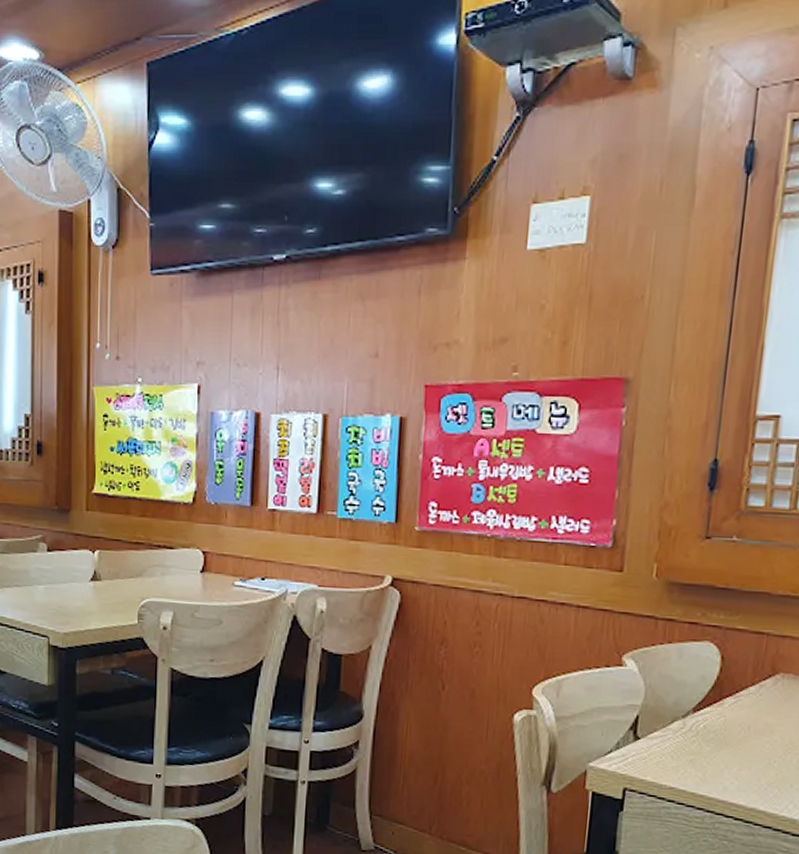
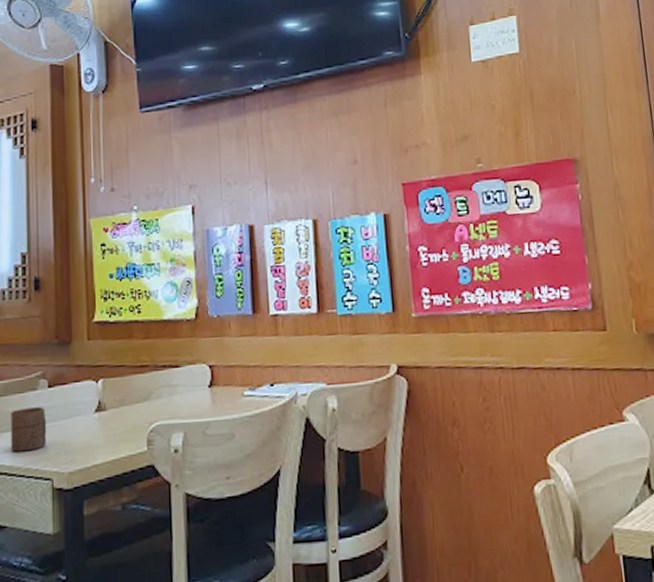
cup: none [12,567,45,608] -> present [11,407,47,452]

